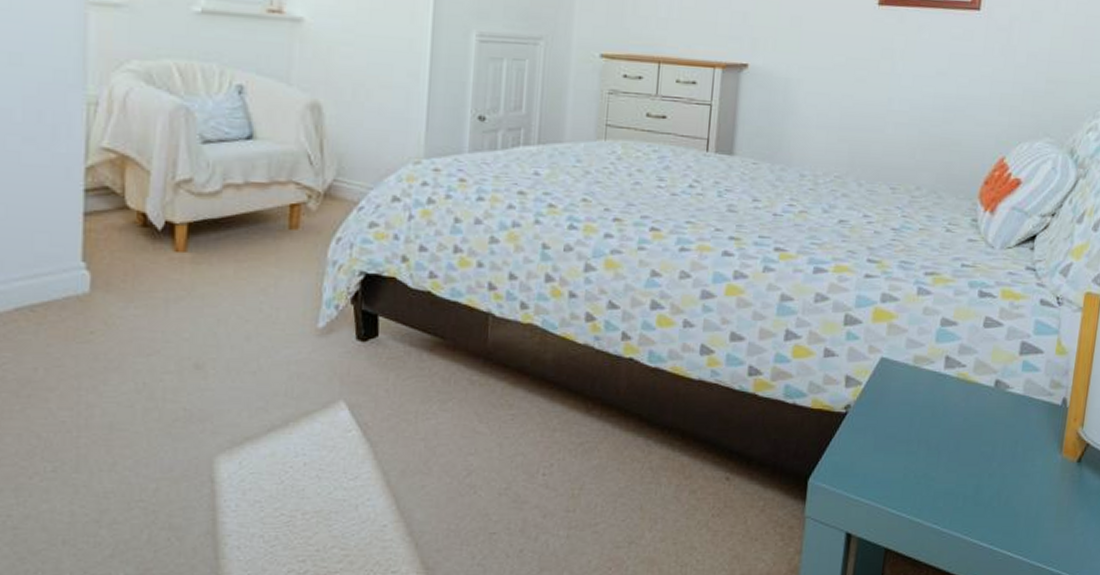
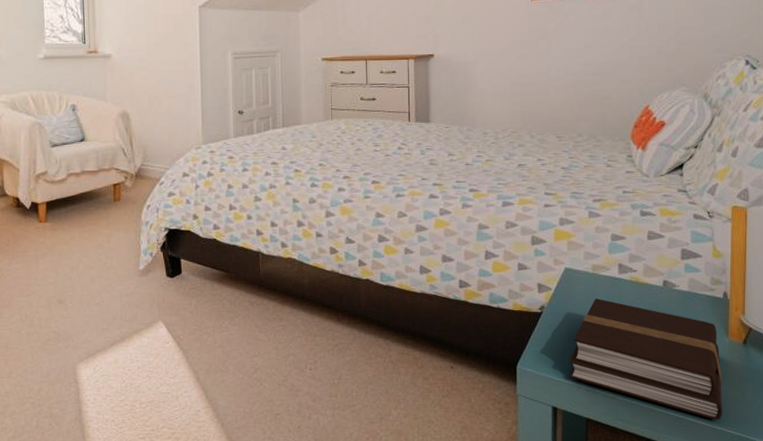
book: none [871,398,1050,555] -> present [569,298,723,420]

